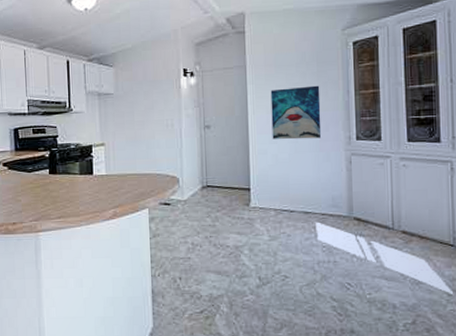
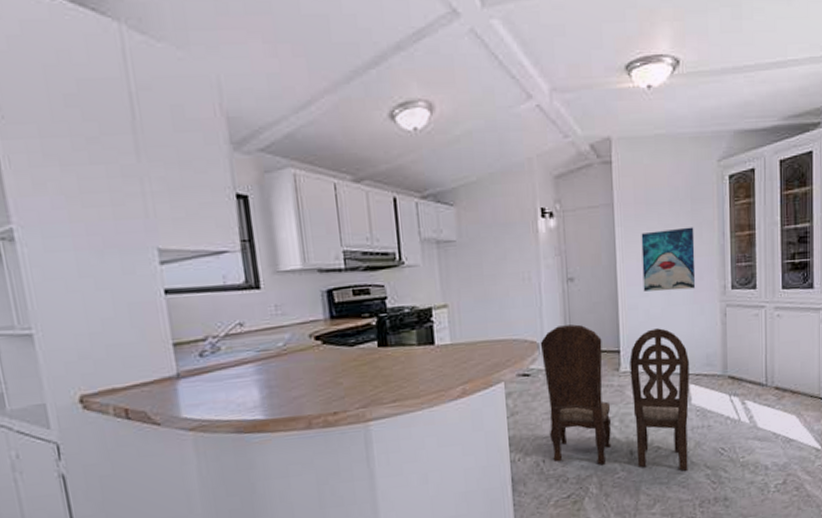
dining chair: none [179,164,316,301] -> present [540,324,690,471]

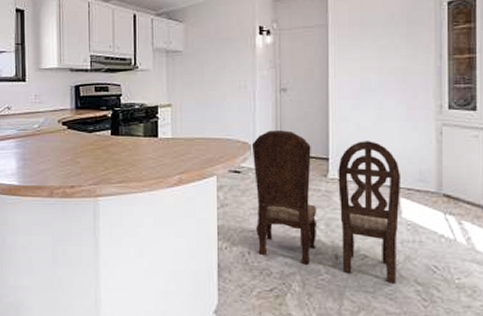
wall art: present [641,227,696,292] -> none [354,48,410,107]

